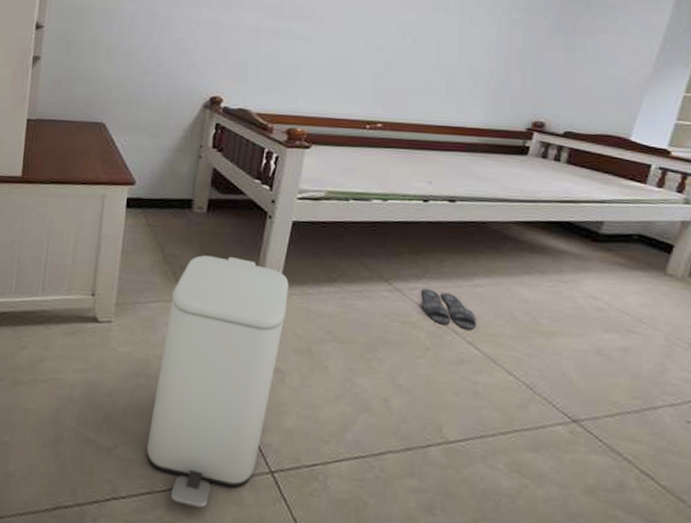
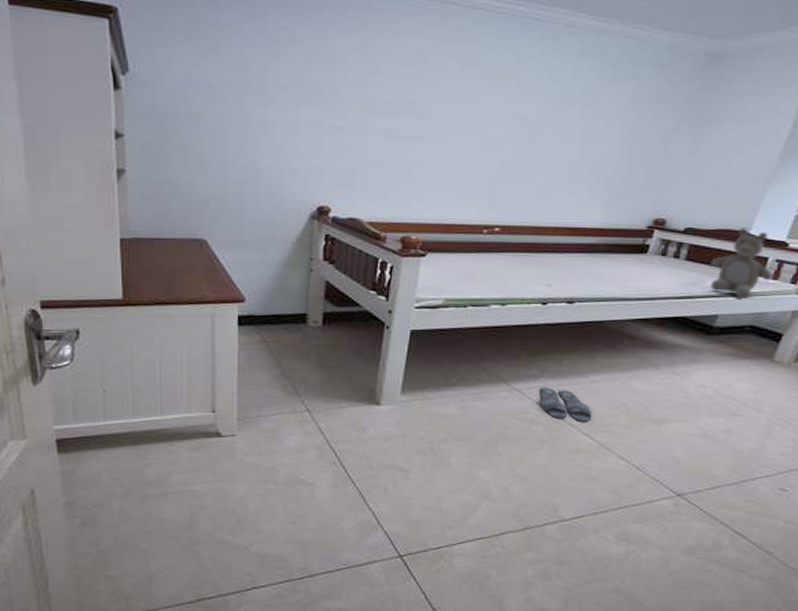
pedal bin: present [146,255,289,509] -> none [281,367,409,590]
teddy bear: none [592,134,657,207] -> present [710,228,773,300]

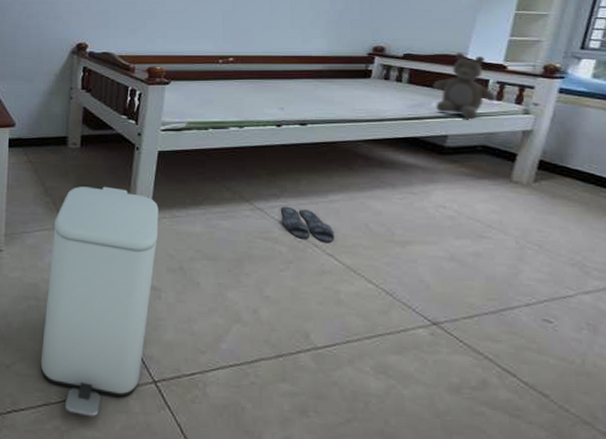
pedal bin: none [281,367,409,590] -> present [40,186,159,418]

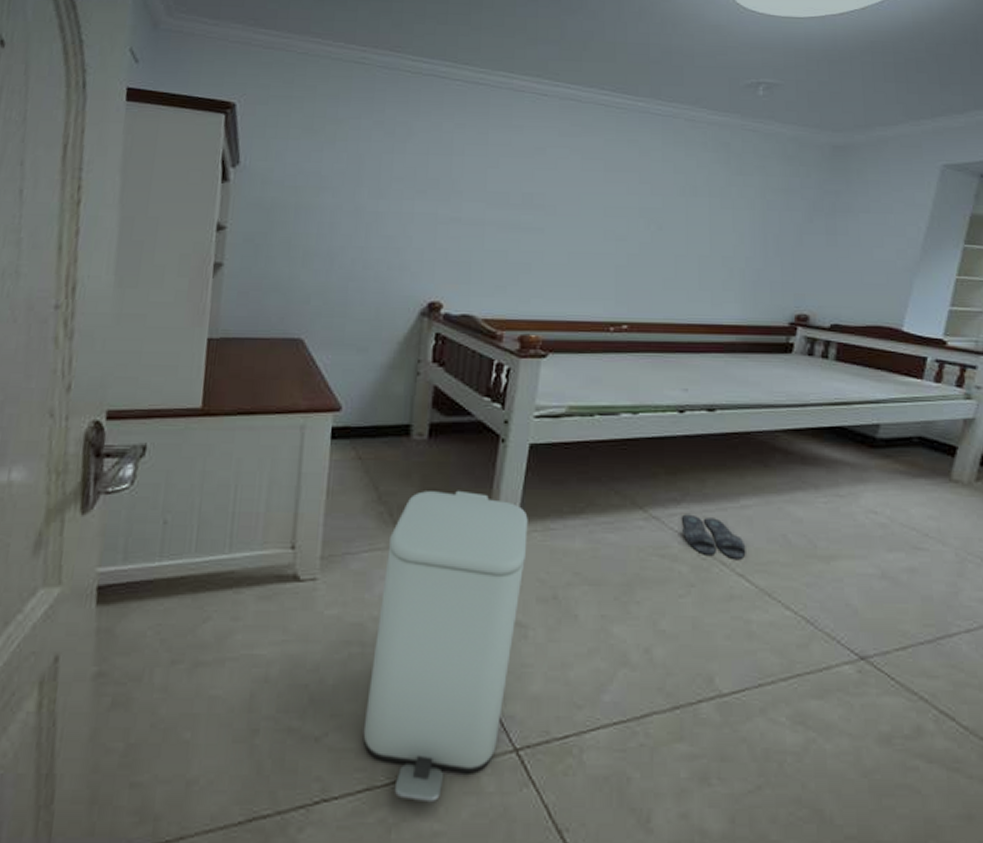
teddy bear: present [433,53,497,120] -> none [864,324,935,406]

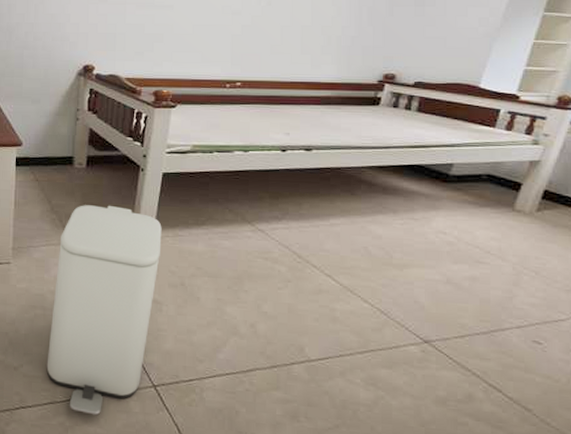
slippers: present [682,514,746,561] -> none [282,228,334,265]

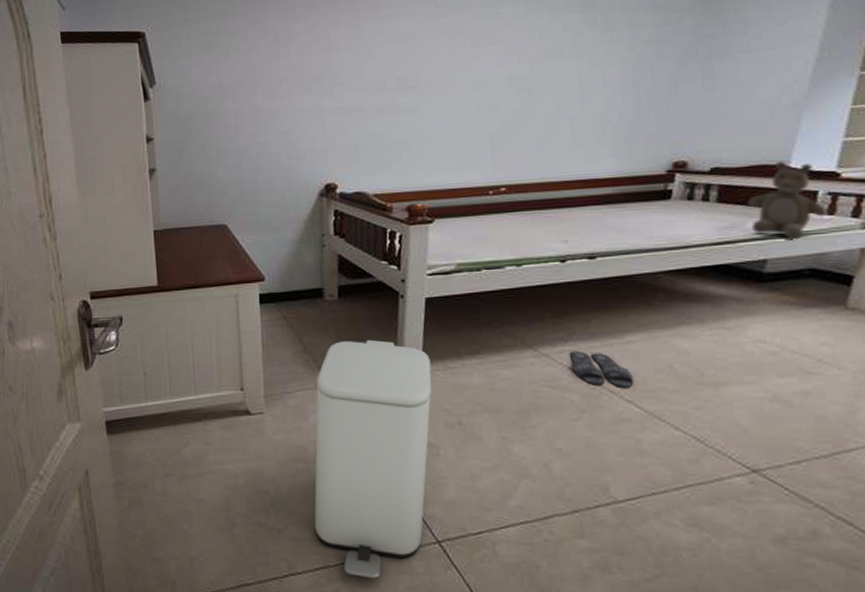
slippers: none [282,228,334,265] -> present [570,350,634,389]
teddy bear: none [442,81,506,149] -> present [748,161,828,240]

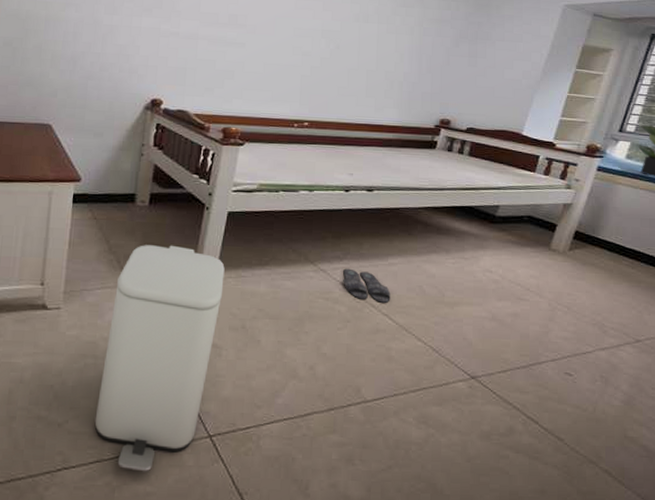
teddy bear: present [748,161,828,240] -> none [490,129,544,192]

